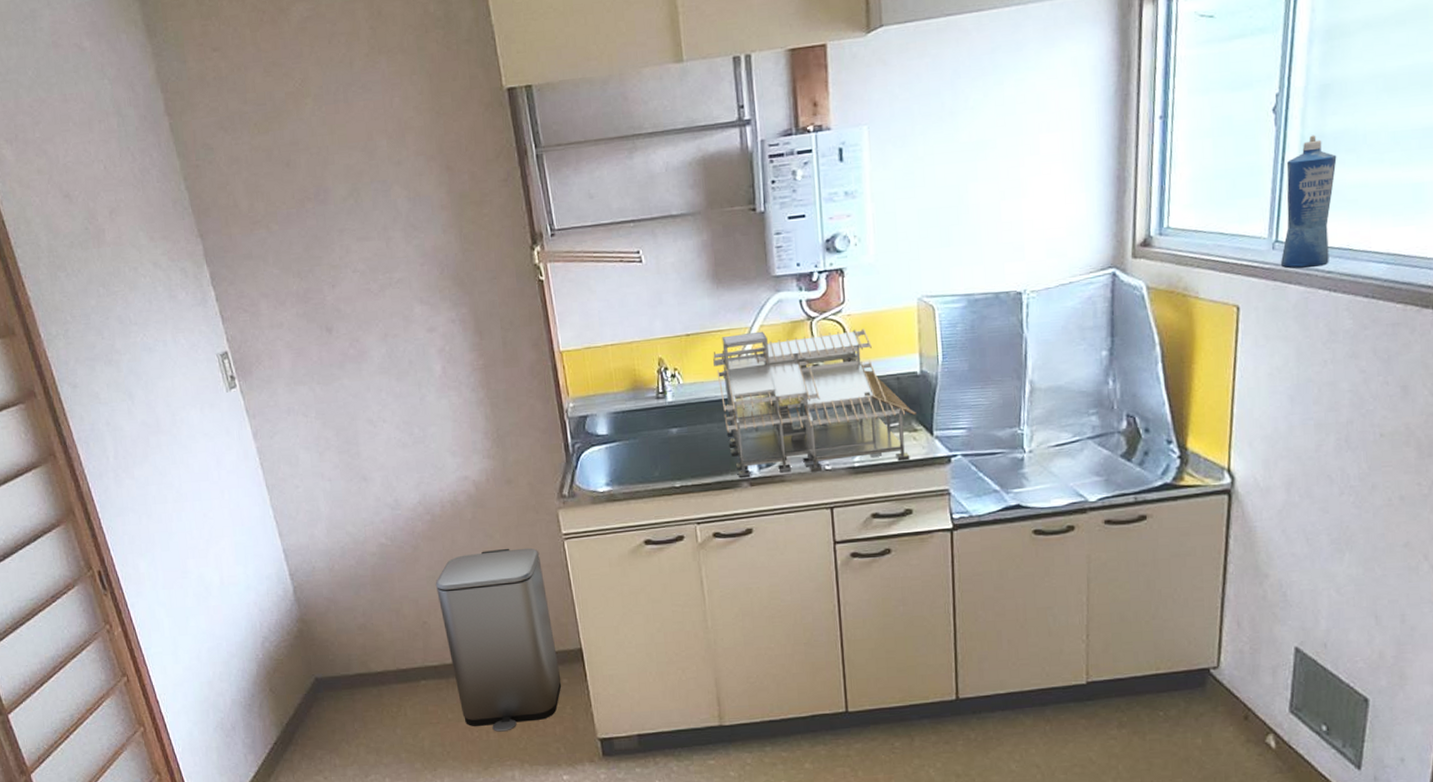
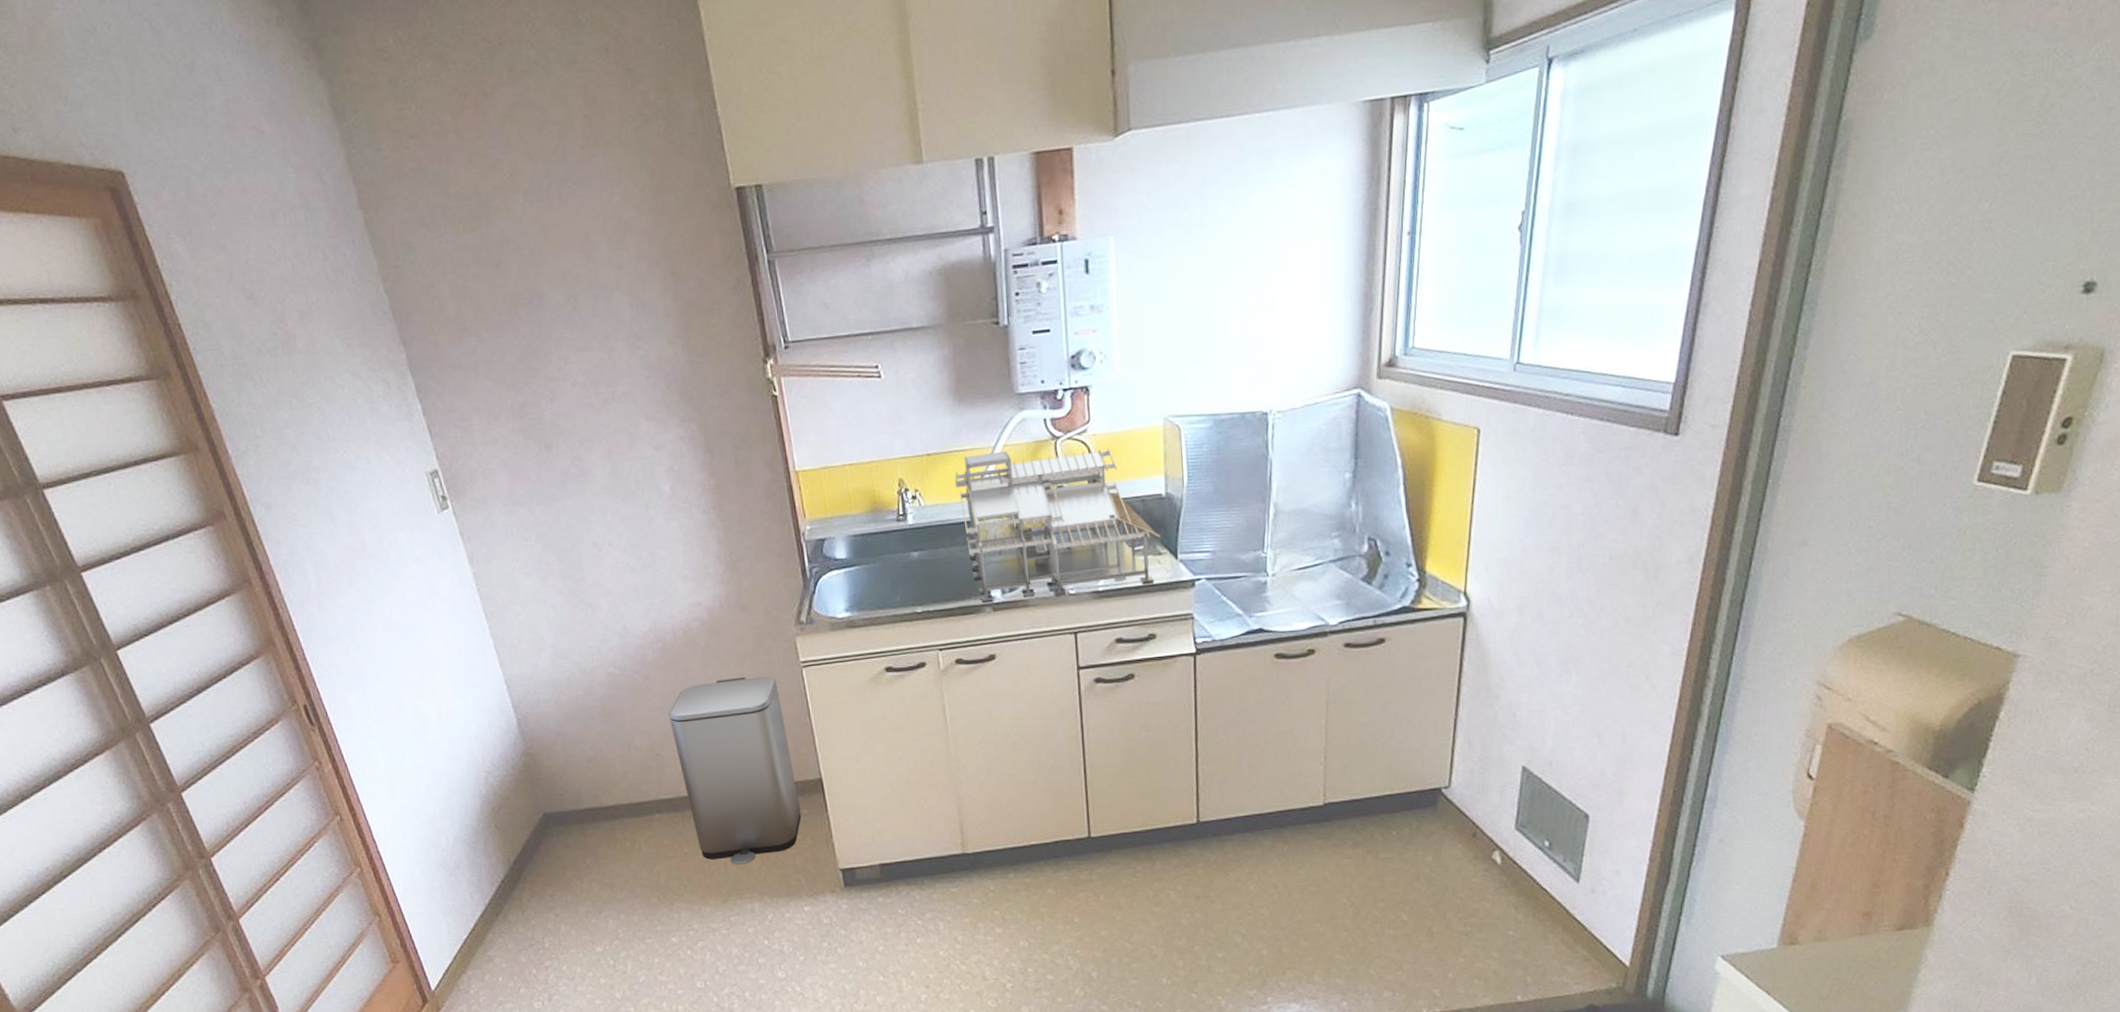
squeeze bottle: present [1280,135,1337,269] -> none [1520,254,1579,392]

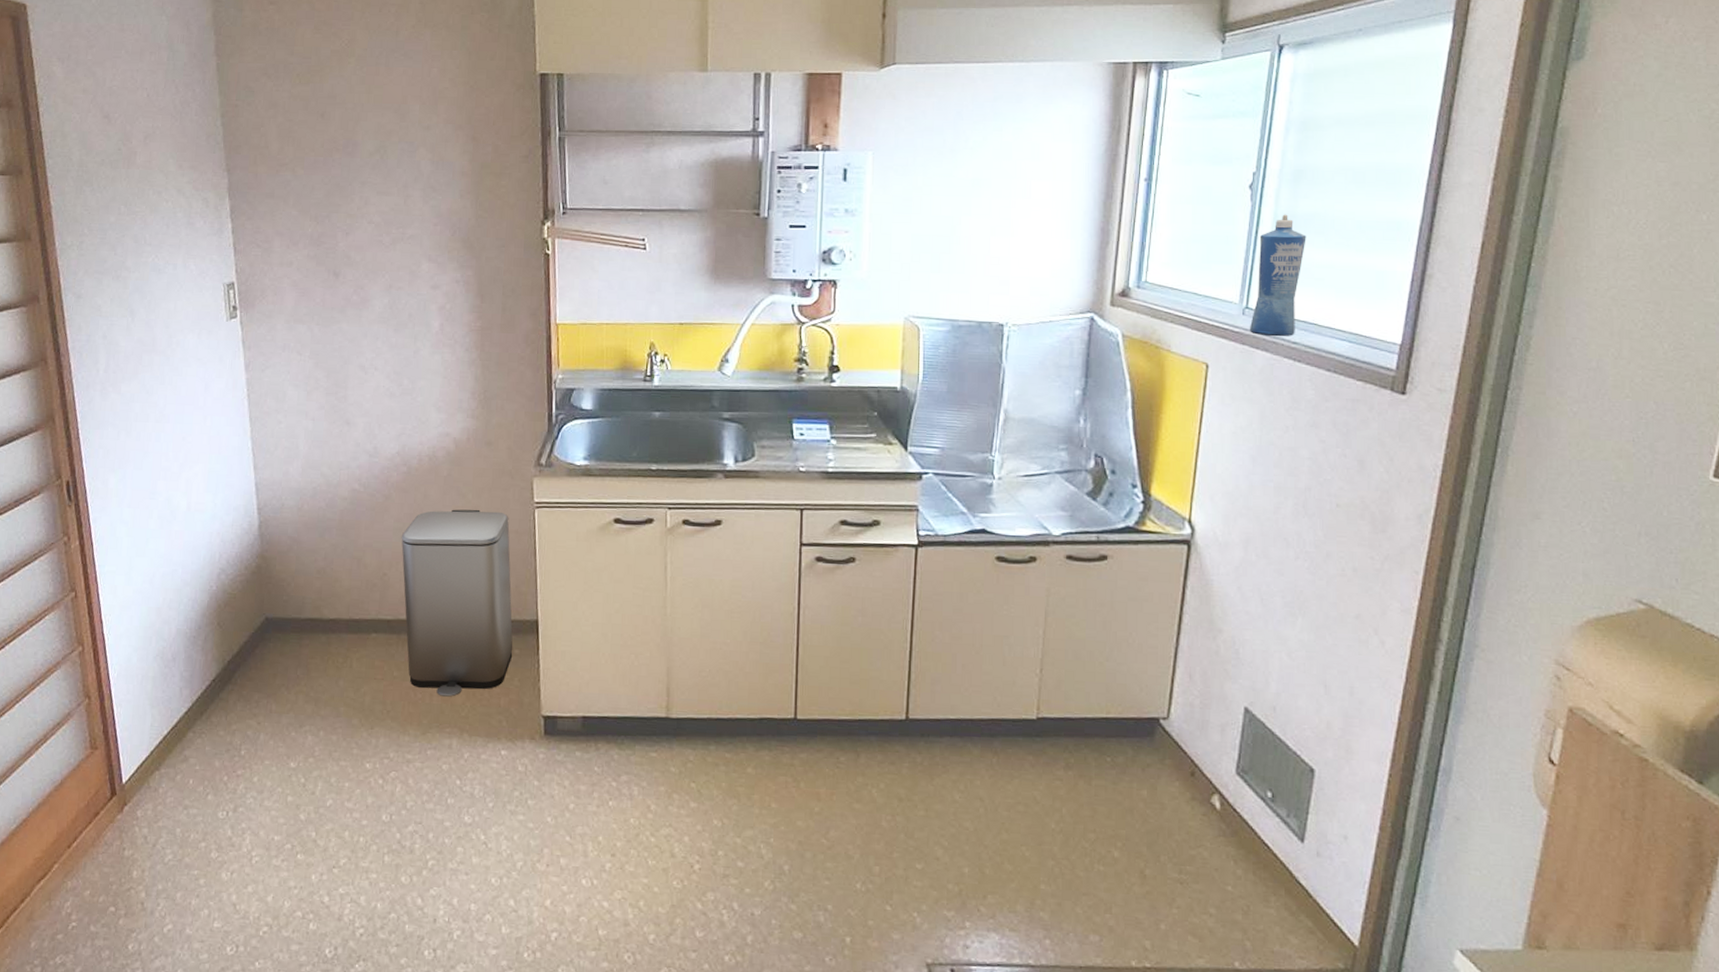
dish rack: present [954,449,1161,604] -> none [701,329,893,473]
squeeze bottle: none [1520,254,1579,392] -> present [1249,214,1306,337]

